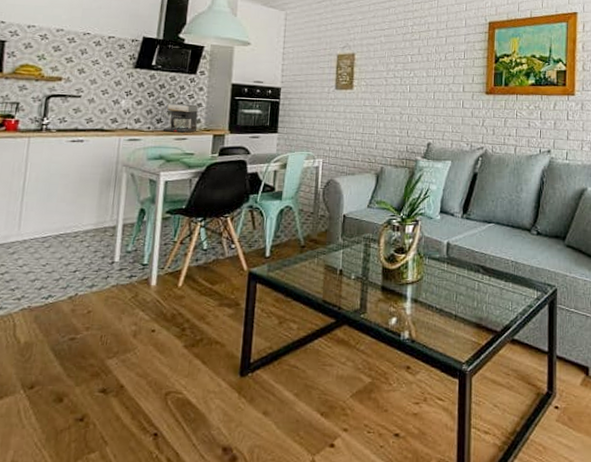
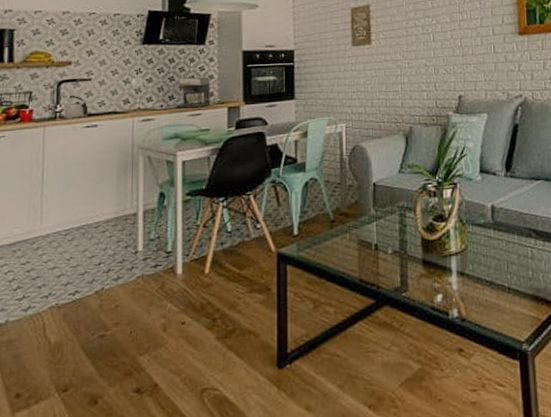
kettle: none [49,109,76,133] -> present [62,95,88,120]

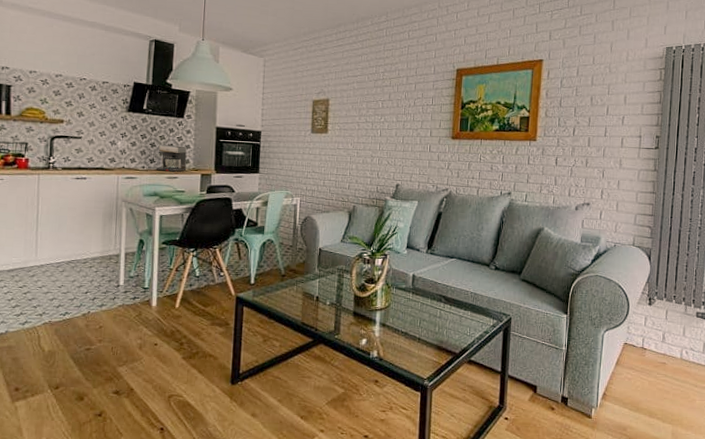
kettle: present [62,95,88,120] -> none [55,149,78,171]

